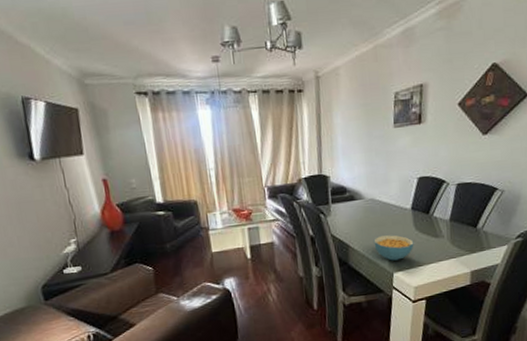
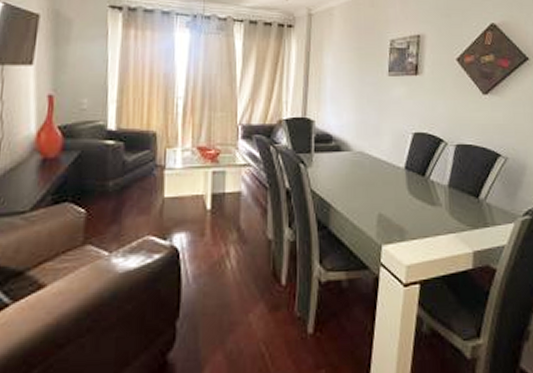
cereal bowl: present [373,235,414,261] -> none [360,197,407,230]

